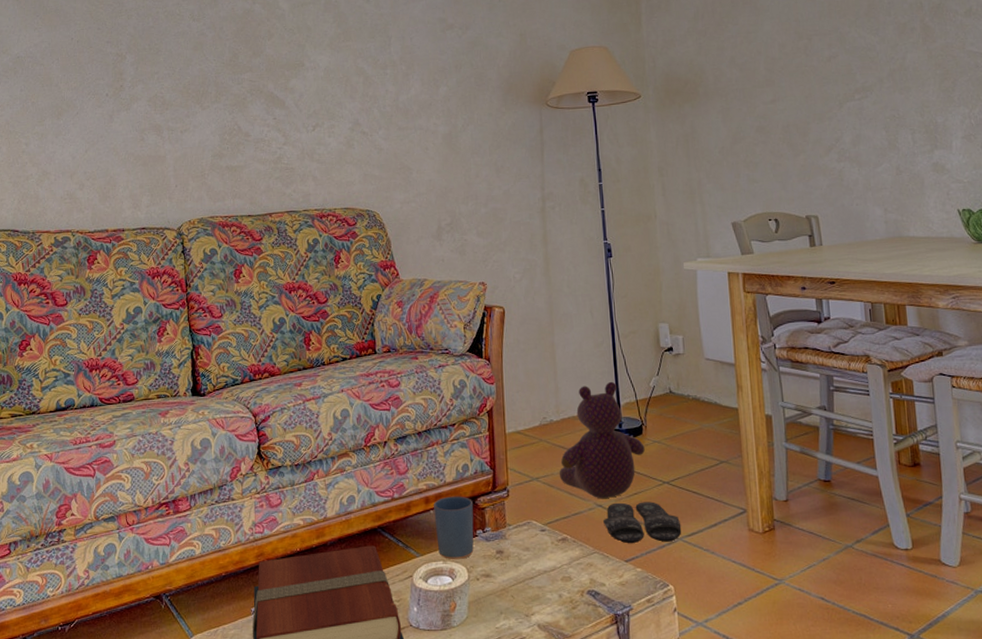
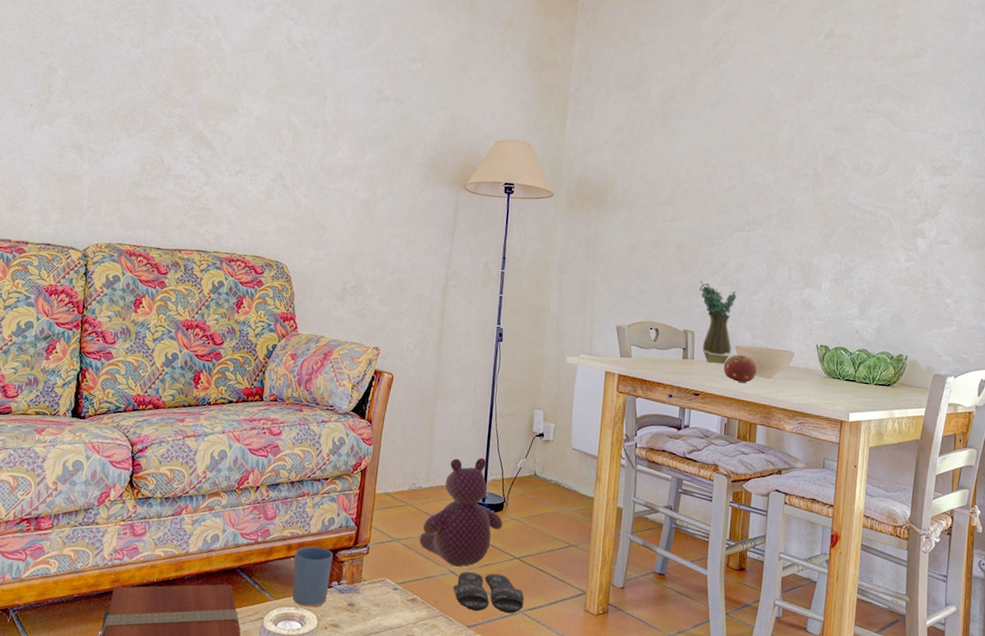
vase: none [815,160,863,247] -> present [699,280,737,365]
fruit: none [857,233,895,263] -> present [723,355,757,383]
bowl: none [865,220,936,254] -> present [735,344,796,379]

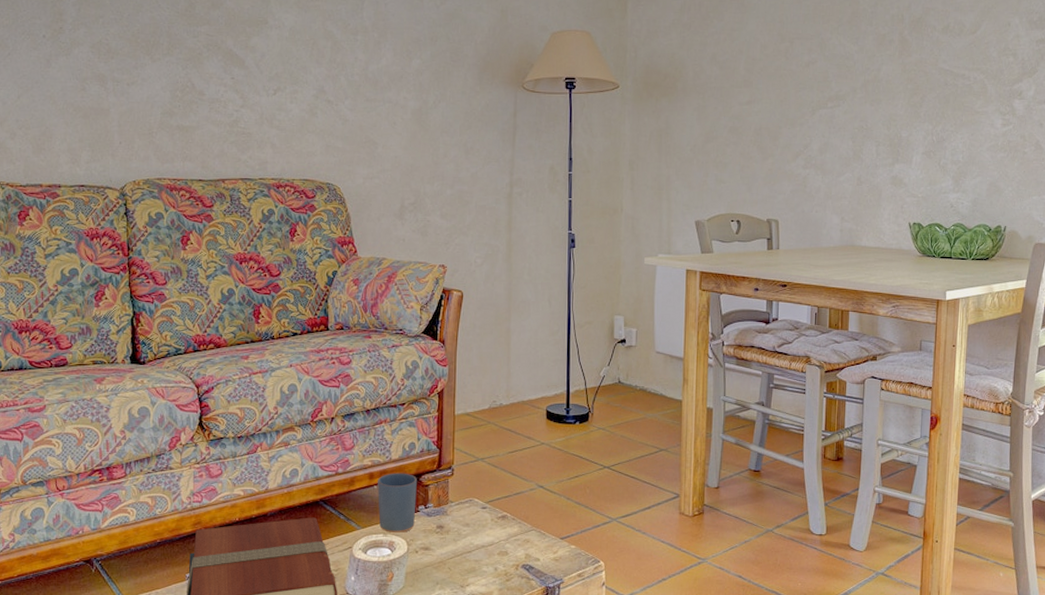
teddy bear: present [419,457,503,567] -> none [504,369,589,481]
slippers: present [453,571,524,613] -> none [543,484,617,522]
vase: present [699,280,737,365] -> none [782,165,822,252]
fruit: present [723,355,757,383] -> none [811,241,846,269]
bowl: present [735,344,796,379] -> none [822,229,887,263]

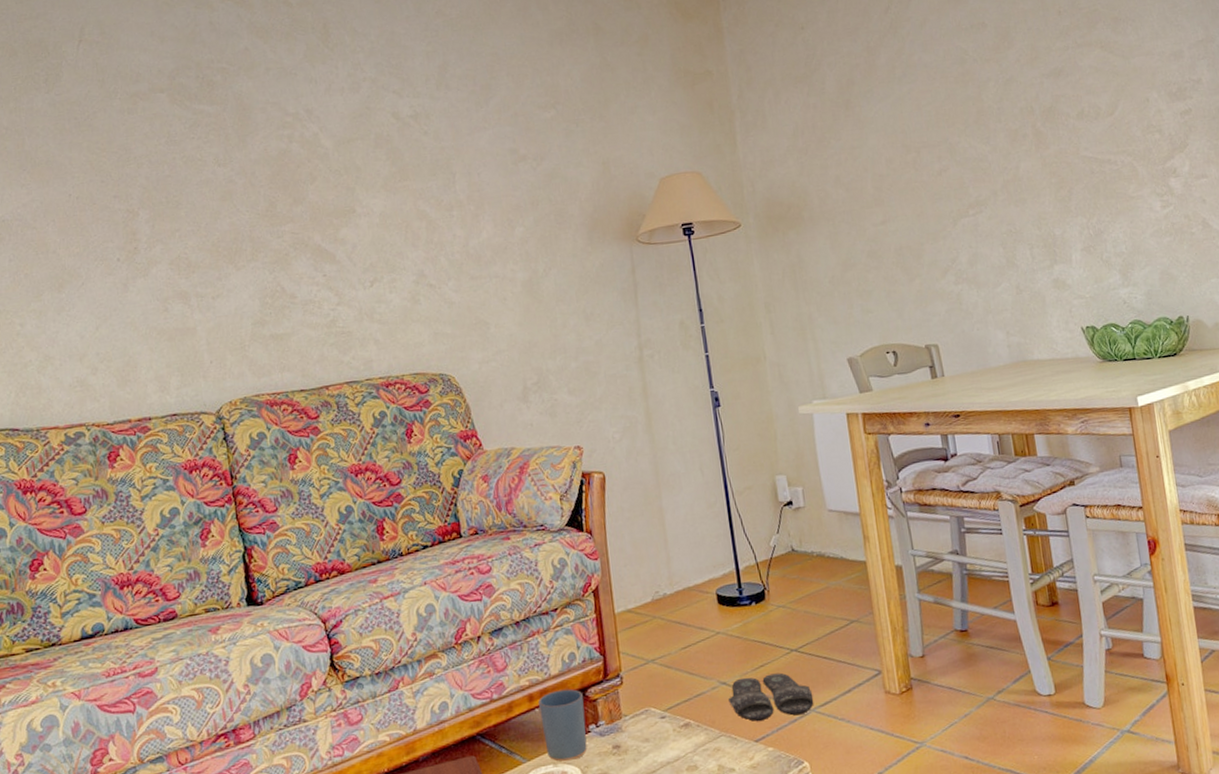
slippers: none [543,484,617,522] -> present [729,672,814,721]

